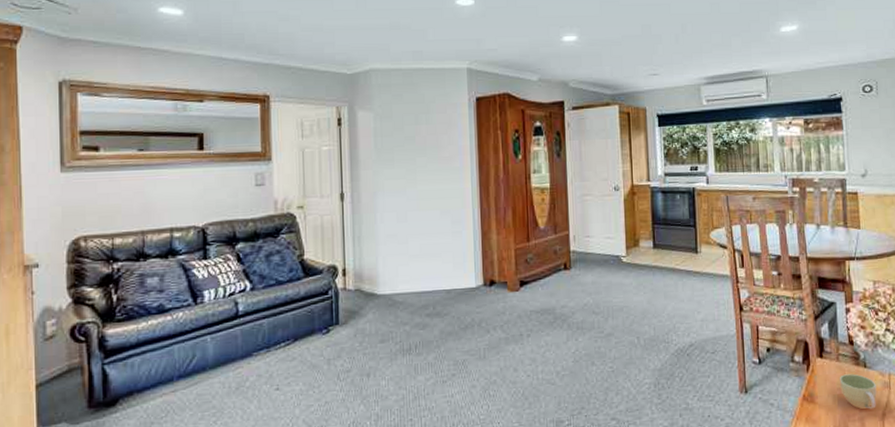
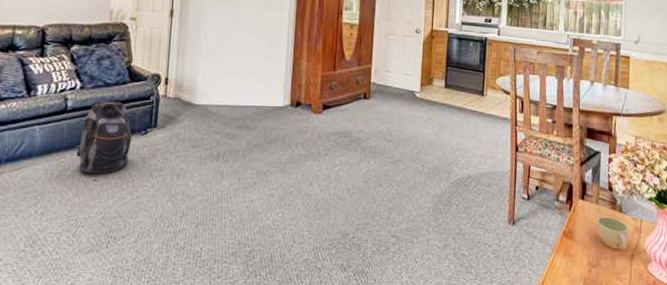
backpack: none [254,300,313,383] -> present [76,101,132,174]

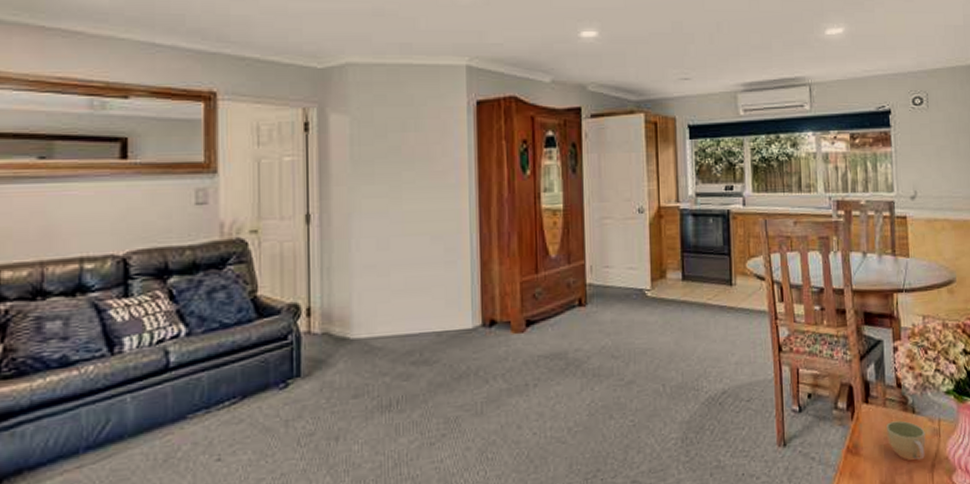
backpack: present [76,101,132,174] -> none [188,347,267,452]

